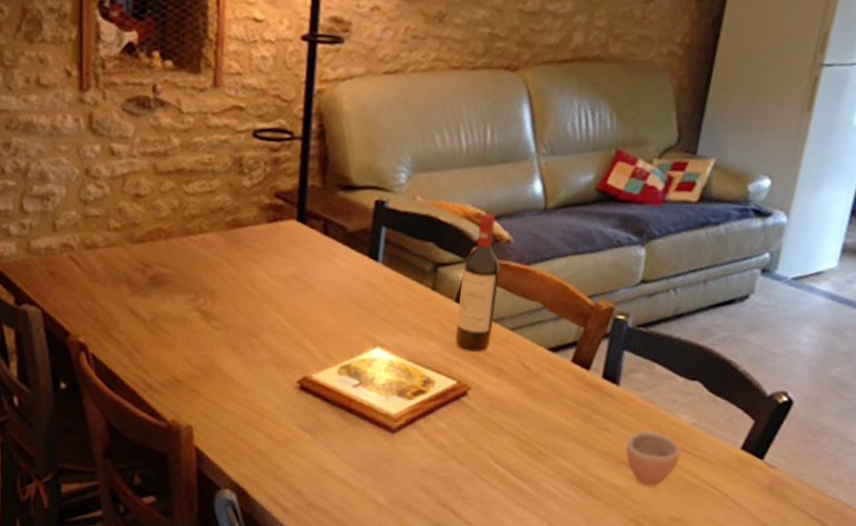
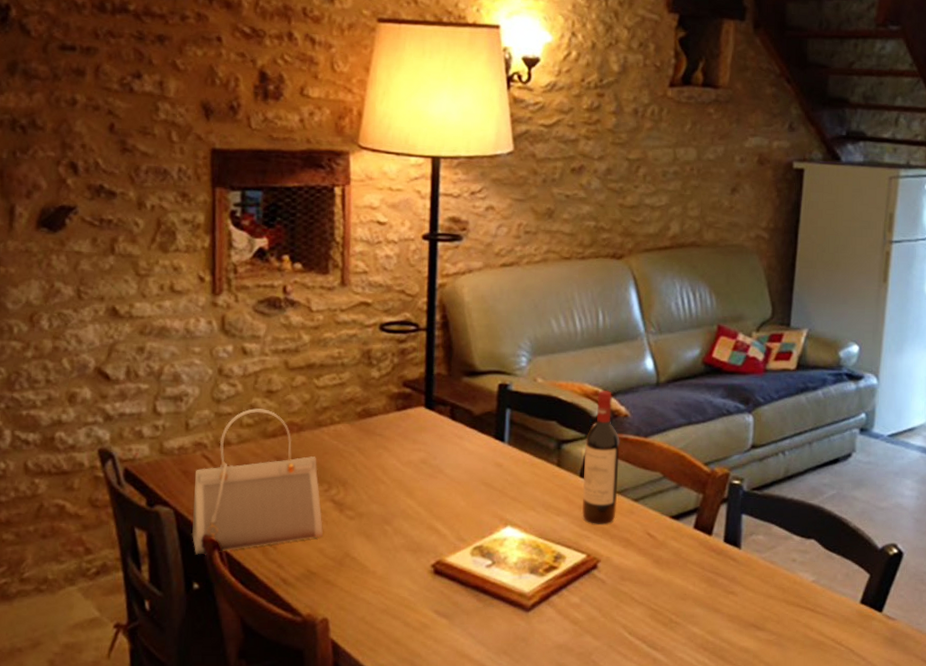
handbag: none [58,212,189,356] -> present [191,408,323,555]
cup: present [625,429,682,486] -> none [752,589,805,647]

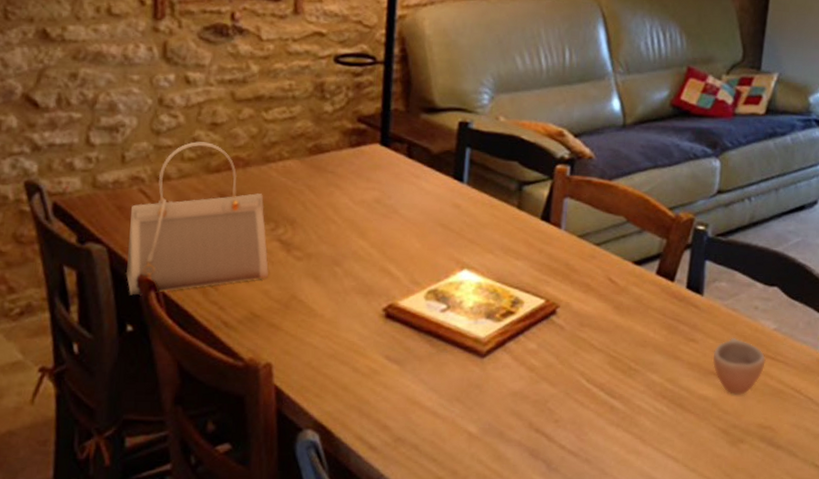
wine bottle: present [582,389,620,524] -> none [542,130,584,269]
cup: none [752,589,805,647] -> present [712,337,766,395]

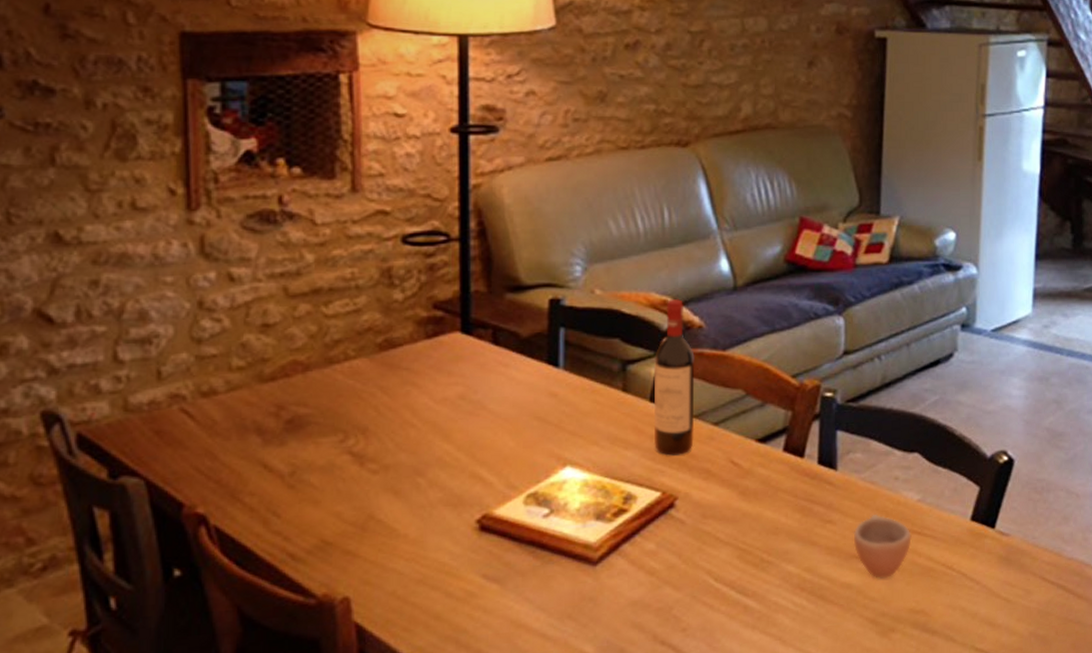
handbag: present [125,142,269,296] -> none [169,347,339,534]
wine bottle: none [542,130,584,269] -> present [653,298,695,456]

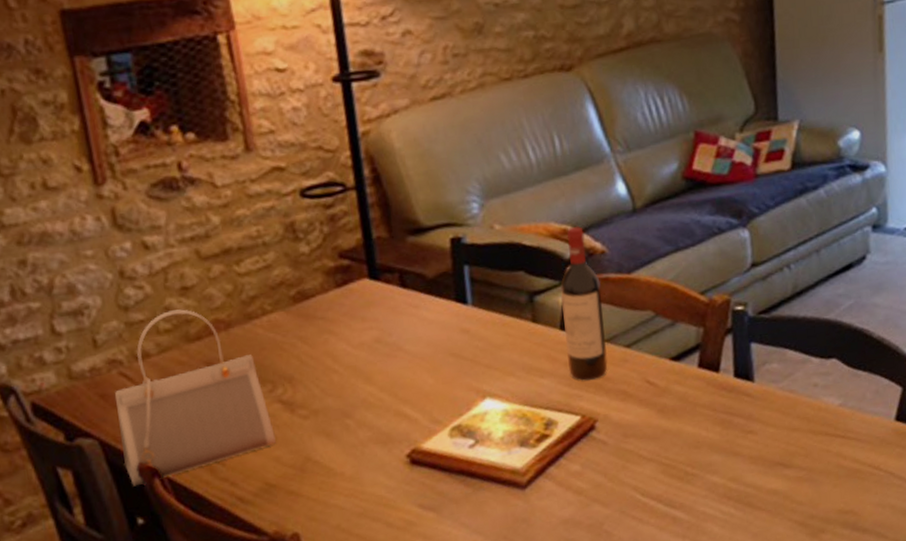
handbag: none [169,347,339,534] -> present [114,309,276,487]
cup: present [853,513,912,579] -> none [775,421,835,483]

